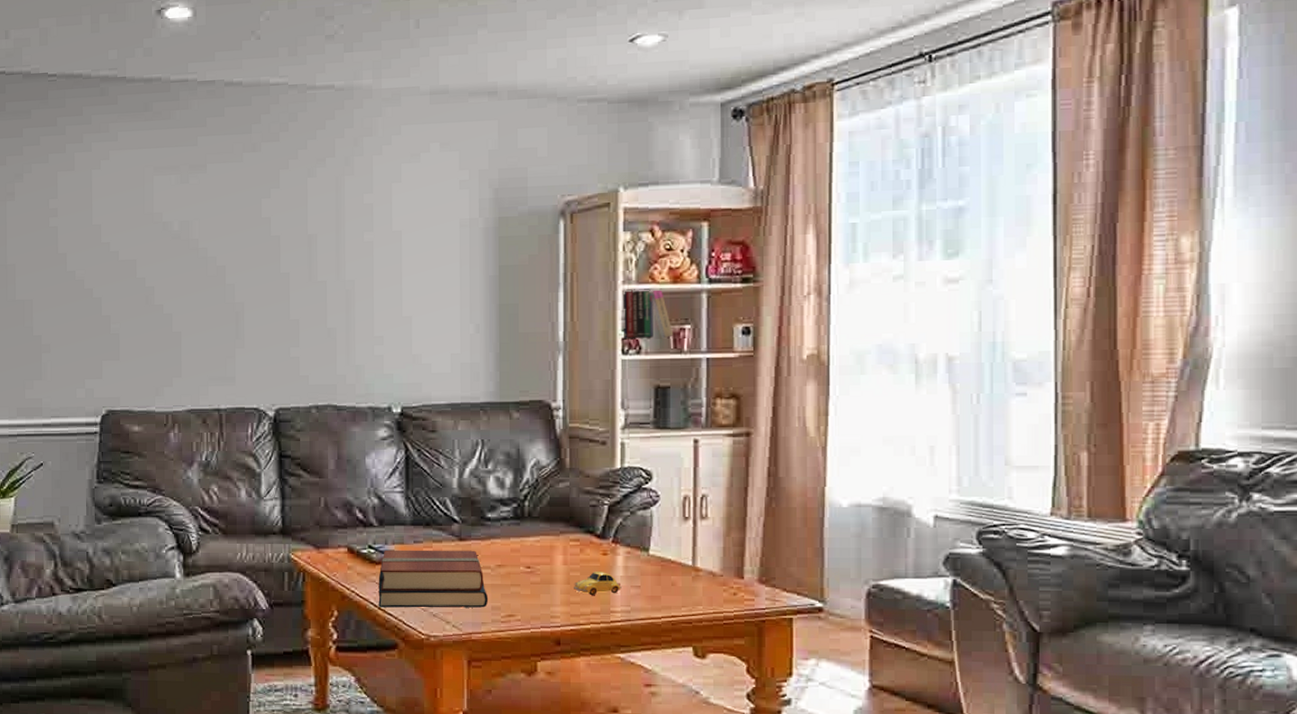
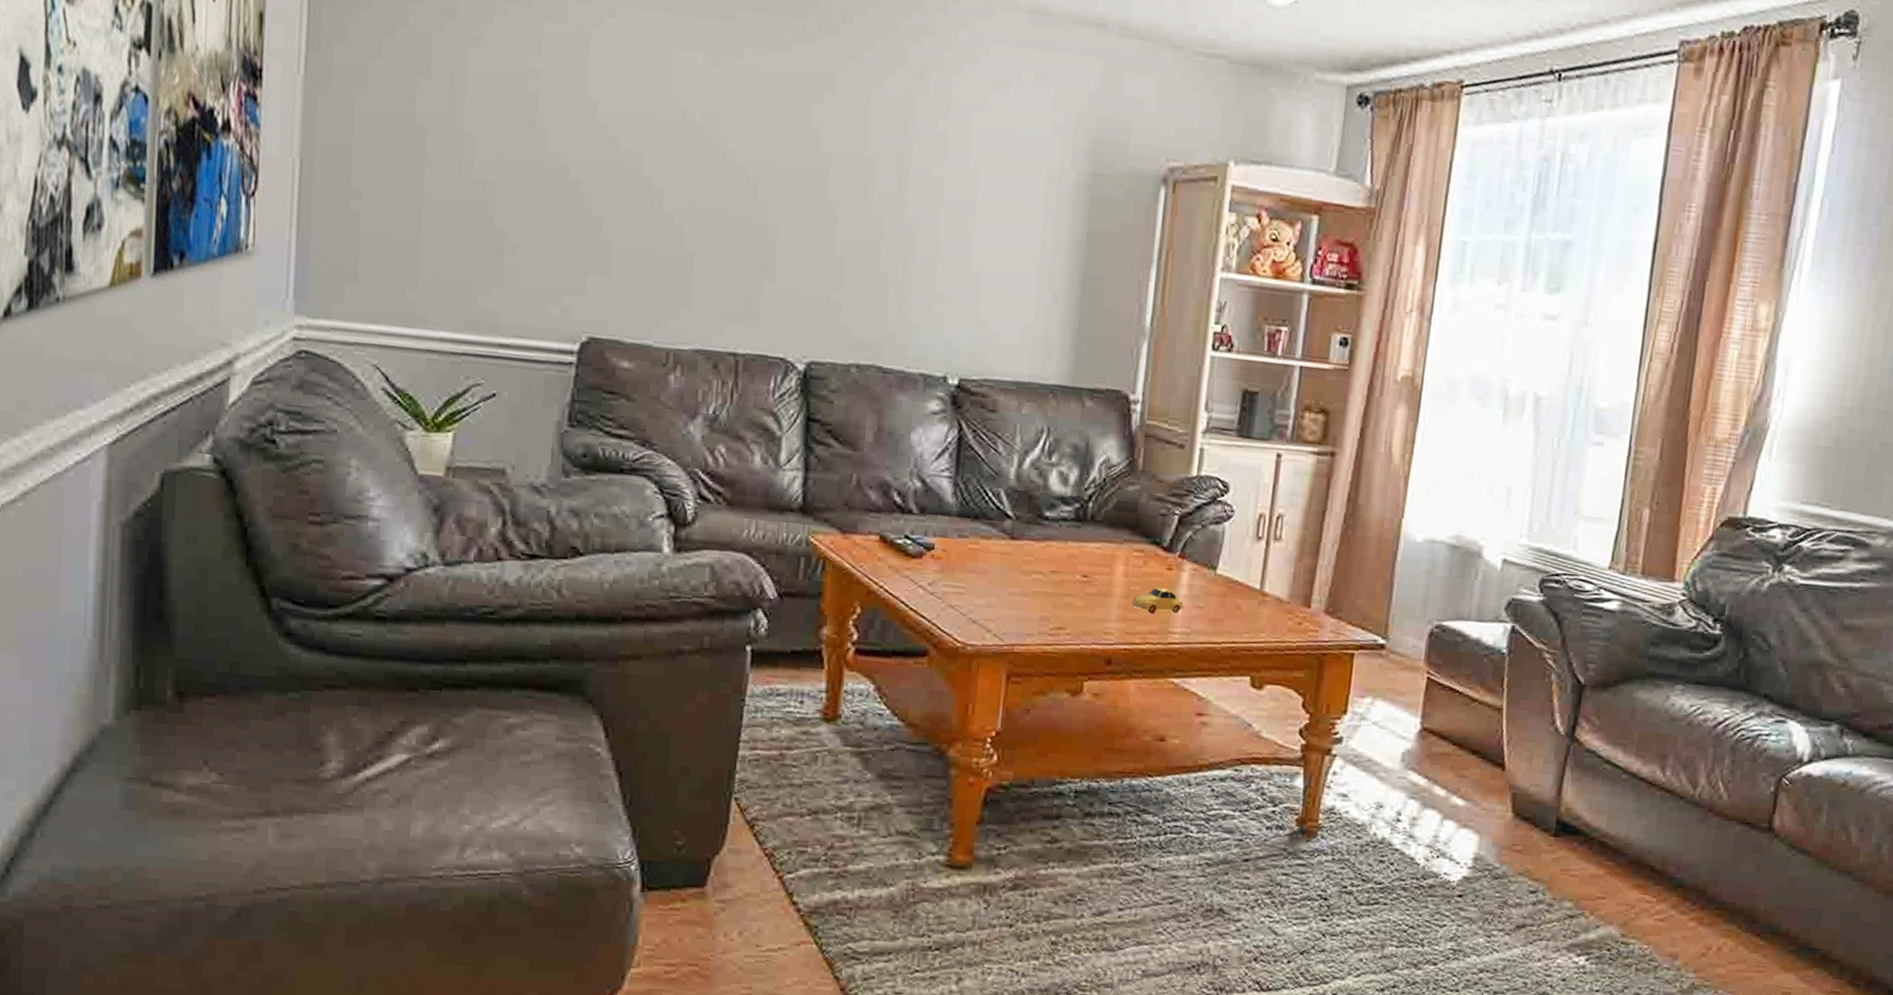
books: present [378,549,489,608] -> none [910,542,1038,617]
books: present [621,288,674,340] -> none [1213,278,1269,339]

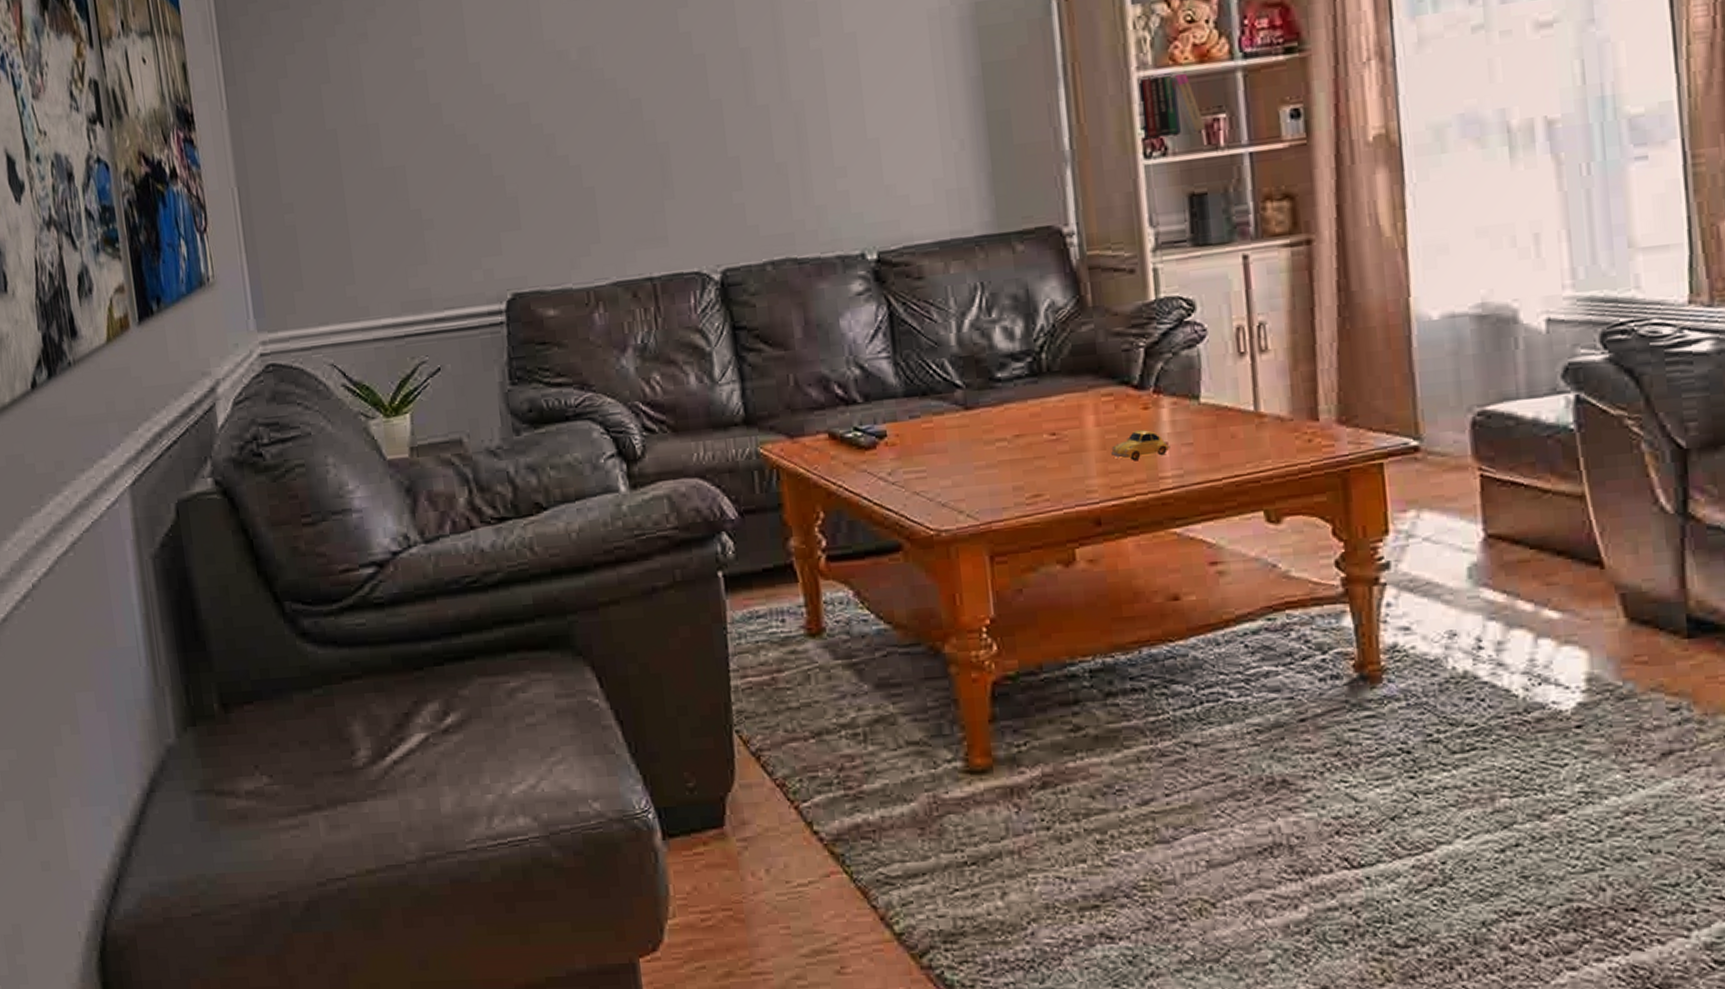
books: none [1213,278,1269,339] -> present [1139,71,1206,141]

